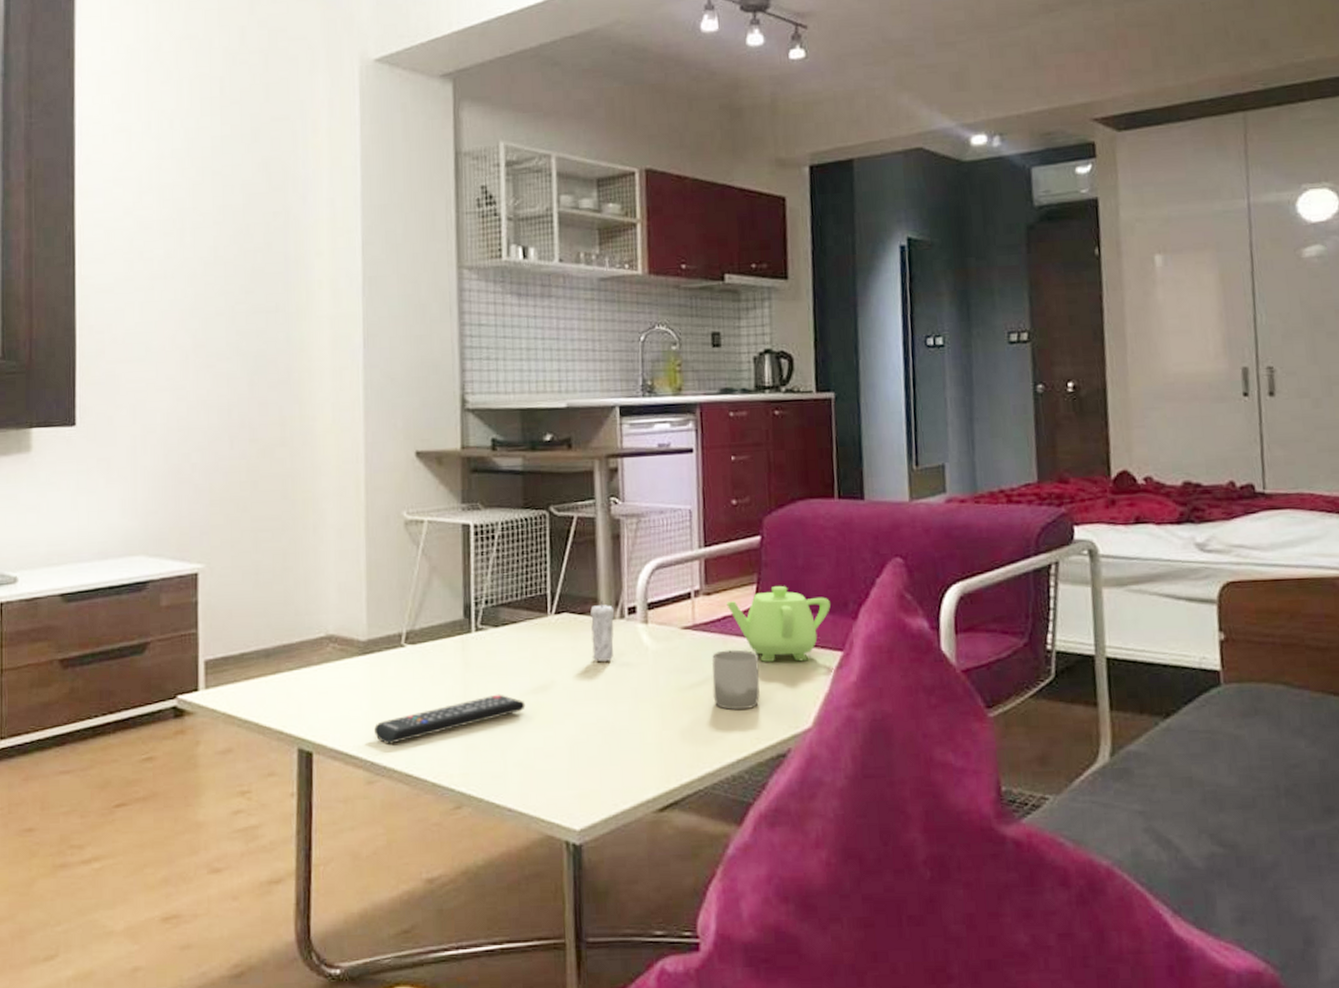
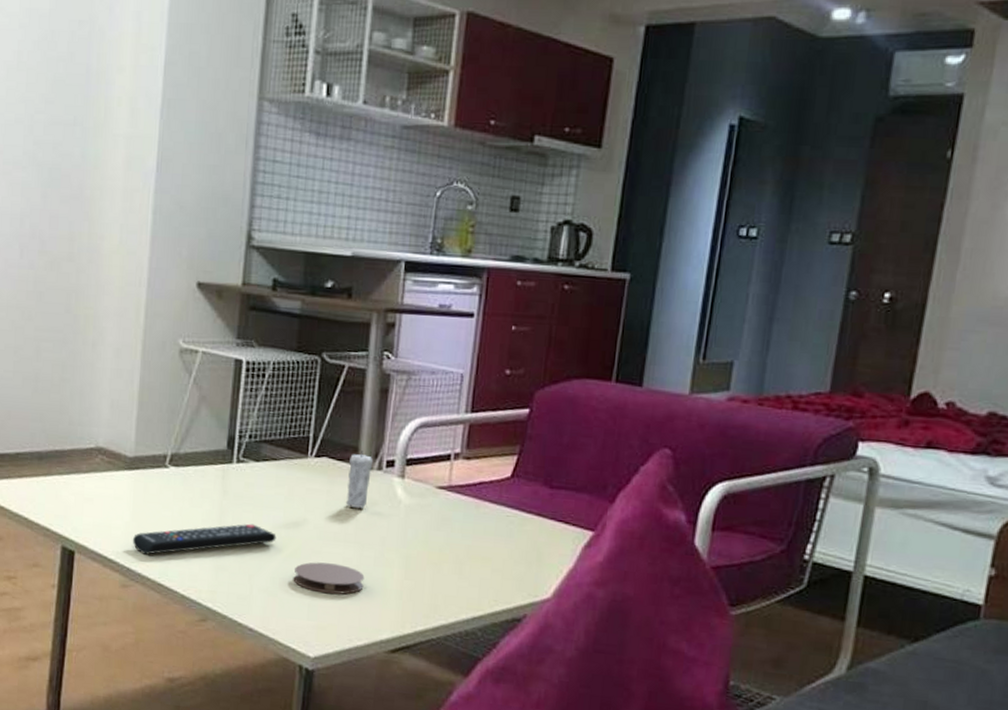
coaster: none [547,724,622,758] -> present [293,562,365,594]
cup: present [711,649,760,710] -> none [458,514,509,572]
teapot: present [726,585,830,662] -> none [485,459,589,536]

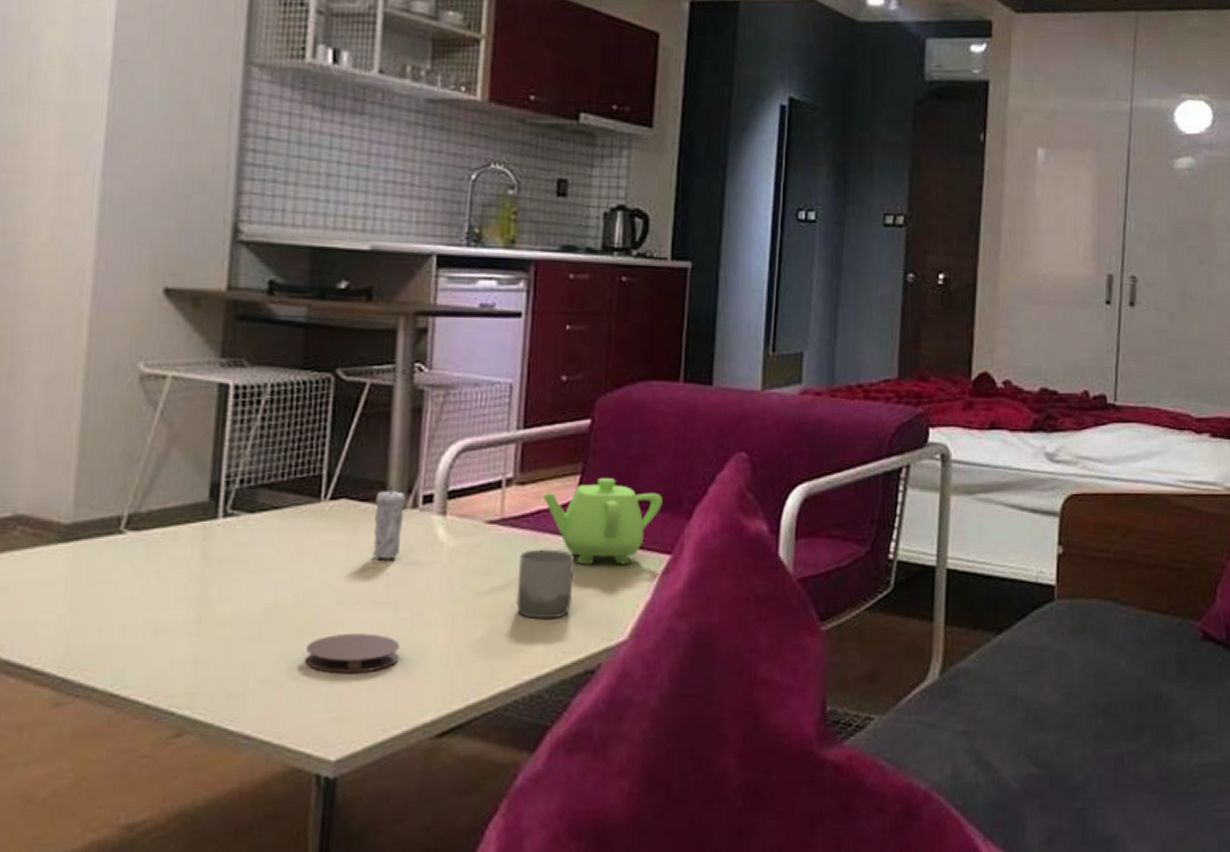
remote control: present [132,523,277,555] -> none [69,595,281,656]
cup: none [458,514,509,572] -> present [516,549,575,619]
teapot: none [485,459,589,536] -> present [543,477,663,565]

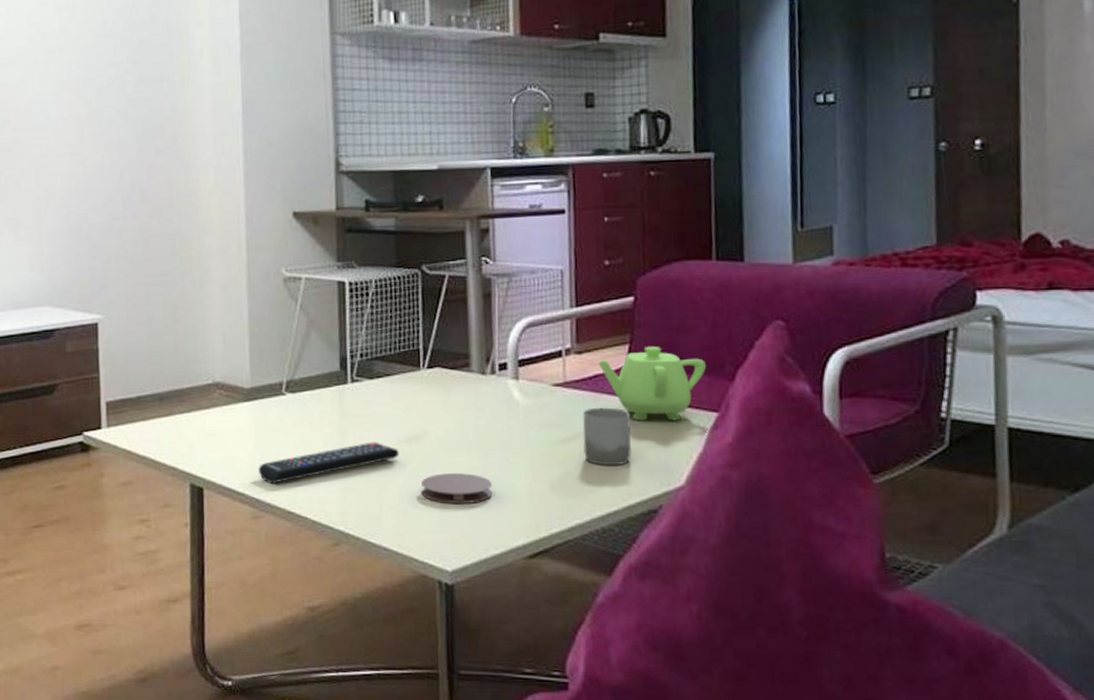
remote control: none [69,595,281,656] -> present [258,441,400,484]
candle: present [372,486,406,559] -> none [462,357,486,414]

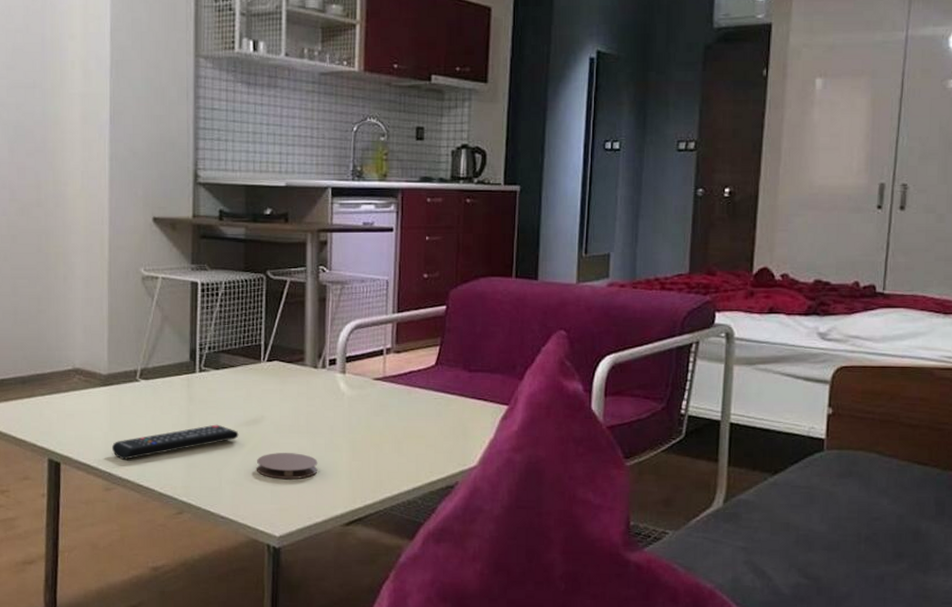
cup: present [582,407,631,465] -> none [396,399,437,448]
teapot: present [598,345,706,421] -> none [413,348,501,412]

